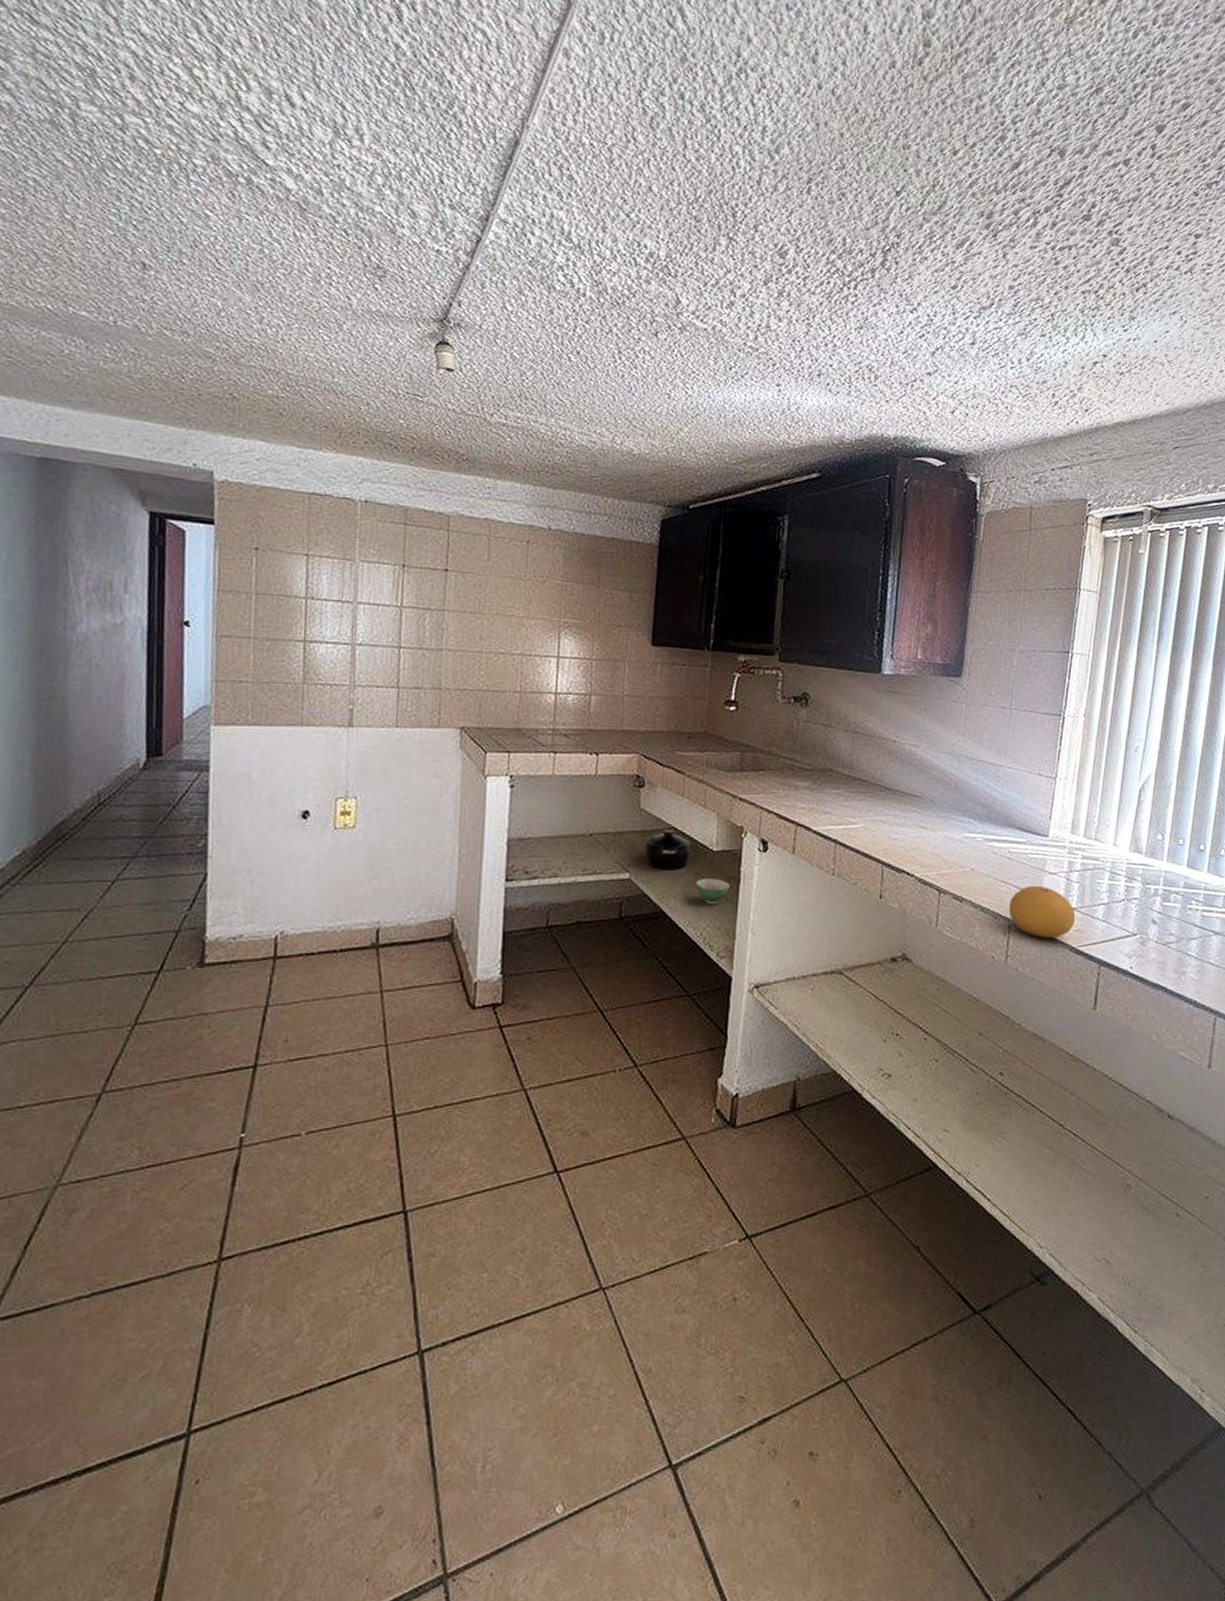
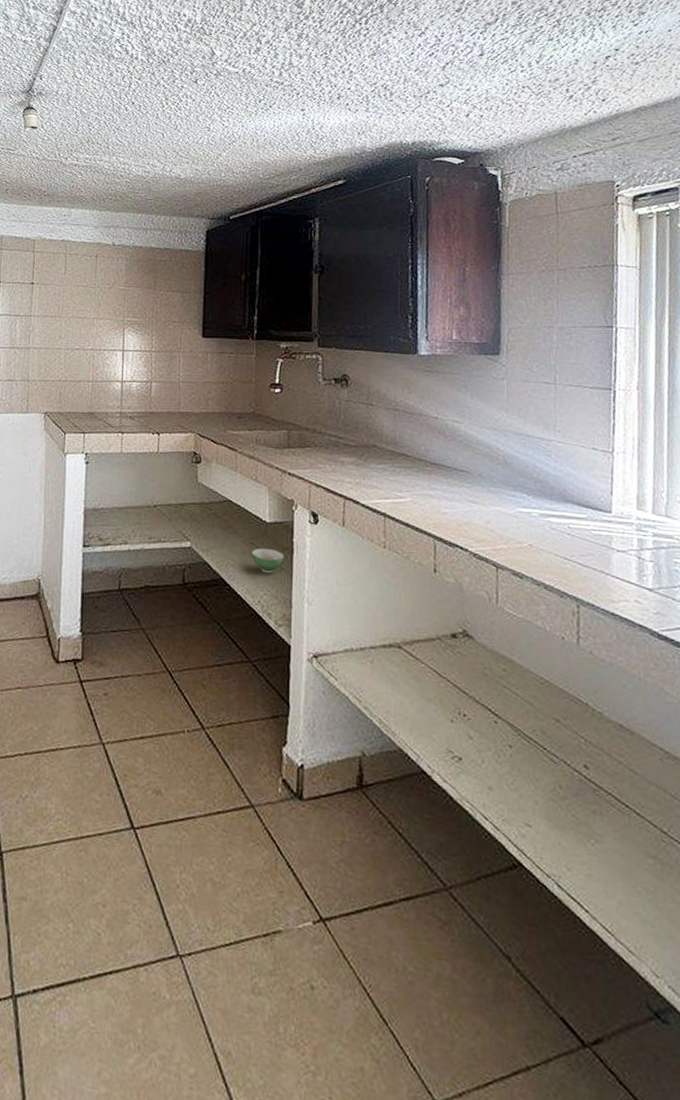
saucepan: present [644,829,690,870] -> none [203,501,245,540]
fruit: present [1009,885,1076,939] -> none [575,563,654,621]

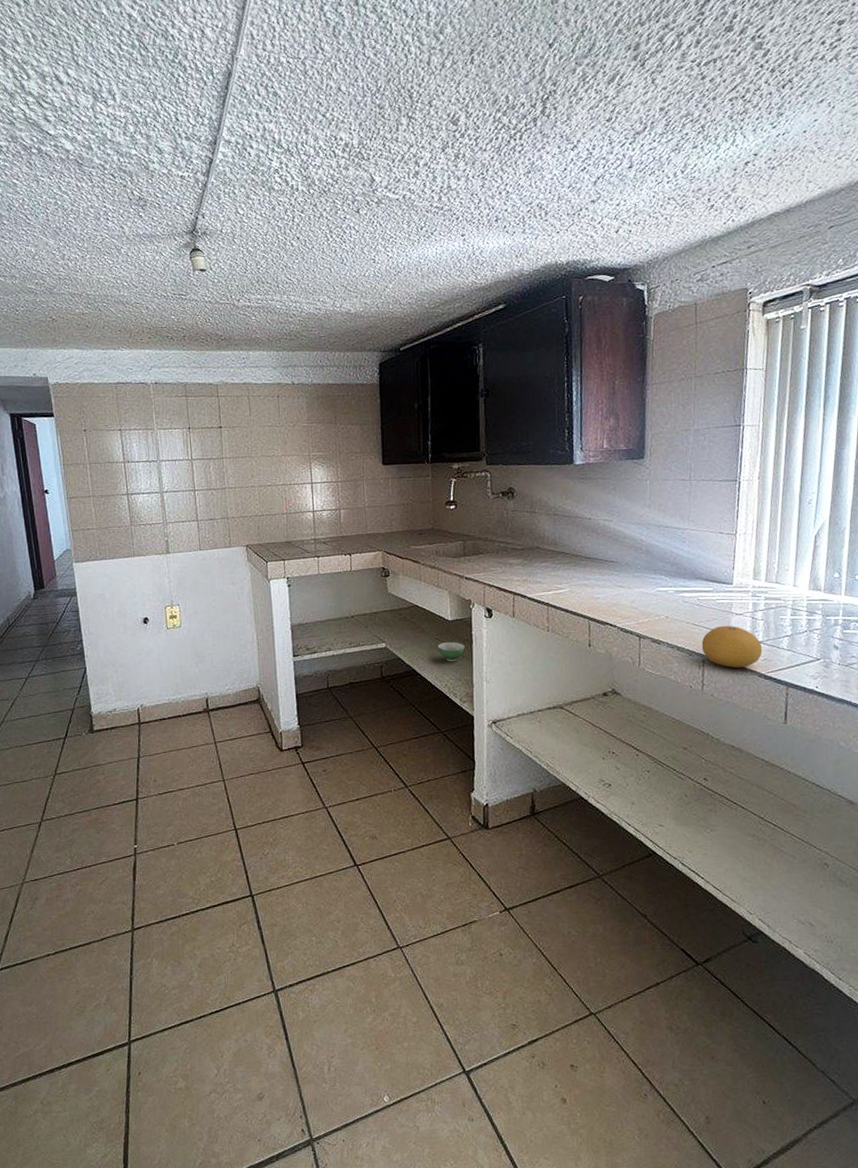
fruit: none [575,563,654,621] -> present [701,625,763,669]

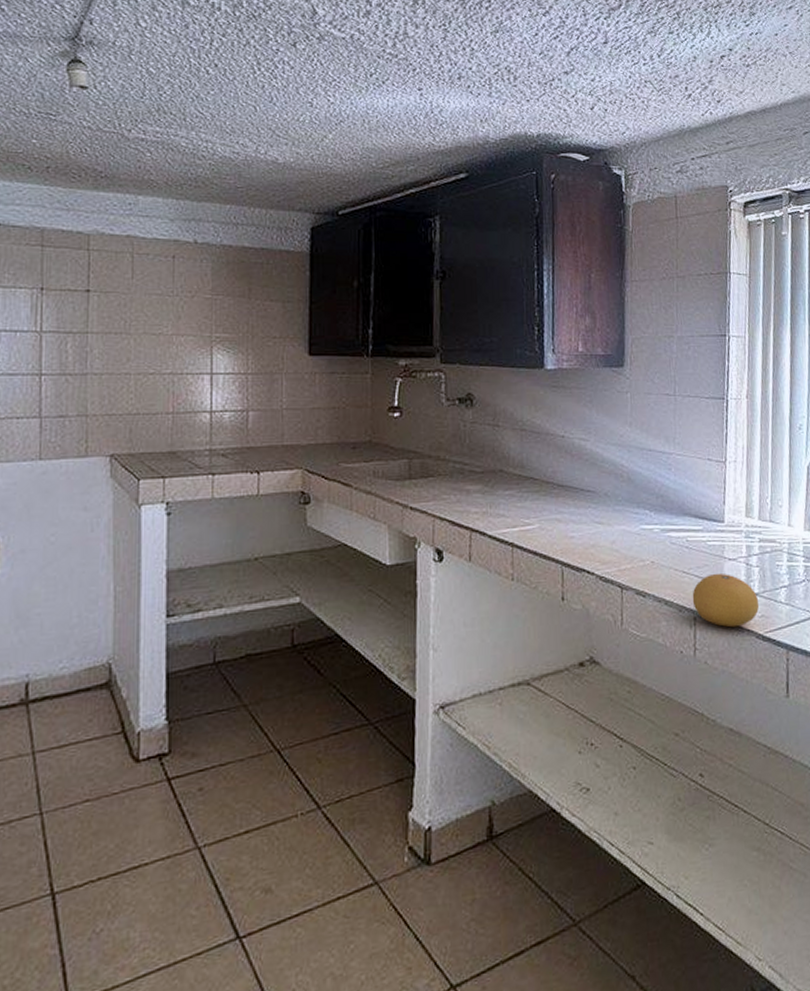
bowl: present [437,641,465,662] -> none [370,594,407,623]

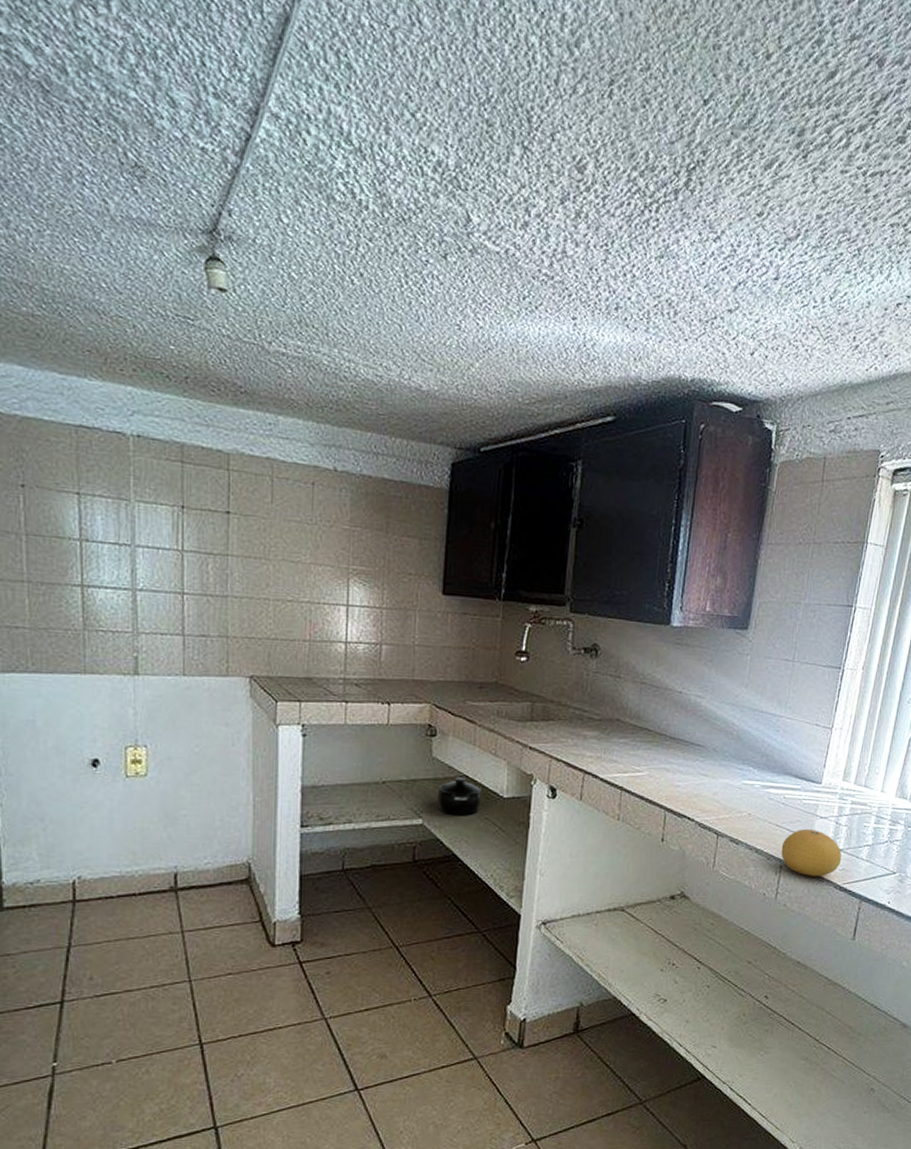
saucepan: none [314,546,362,591] -> present [437,777,481,816]

